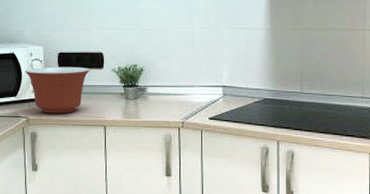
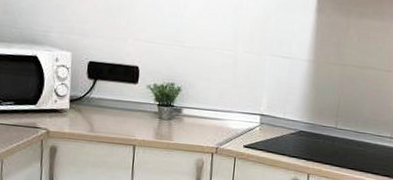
mixing bowl: present [24,66,90,114] -> none [48,75,123,129]

